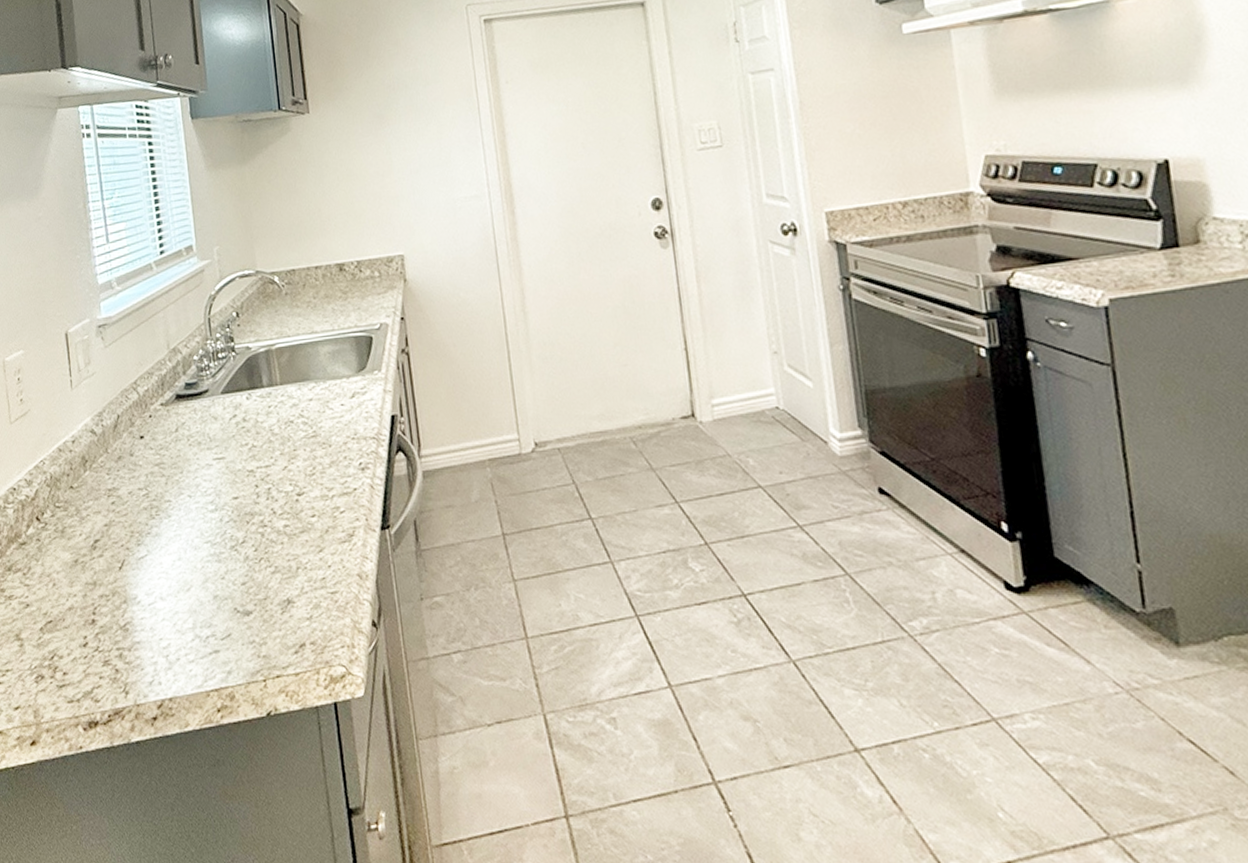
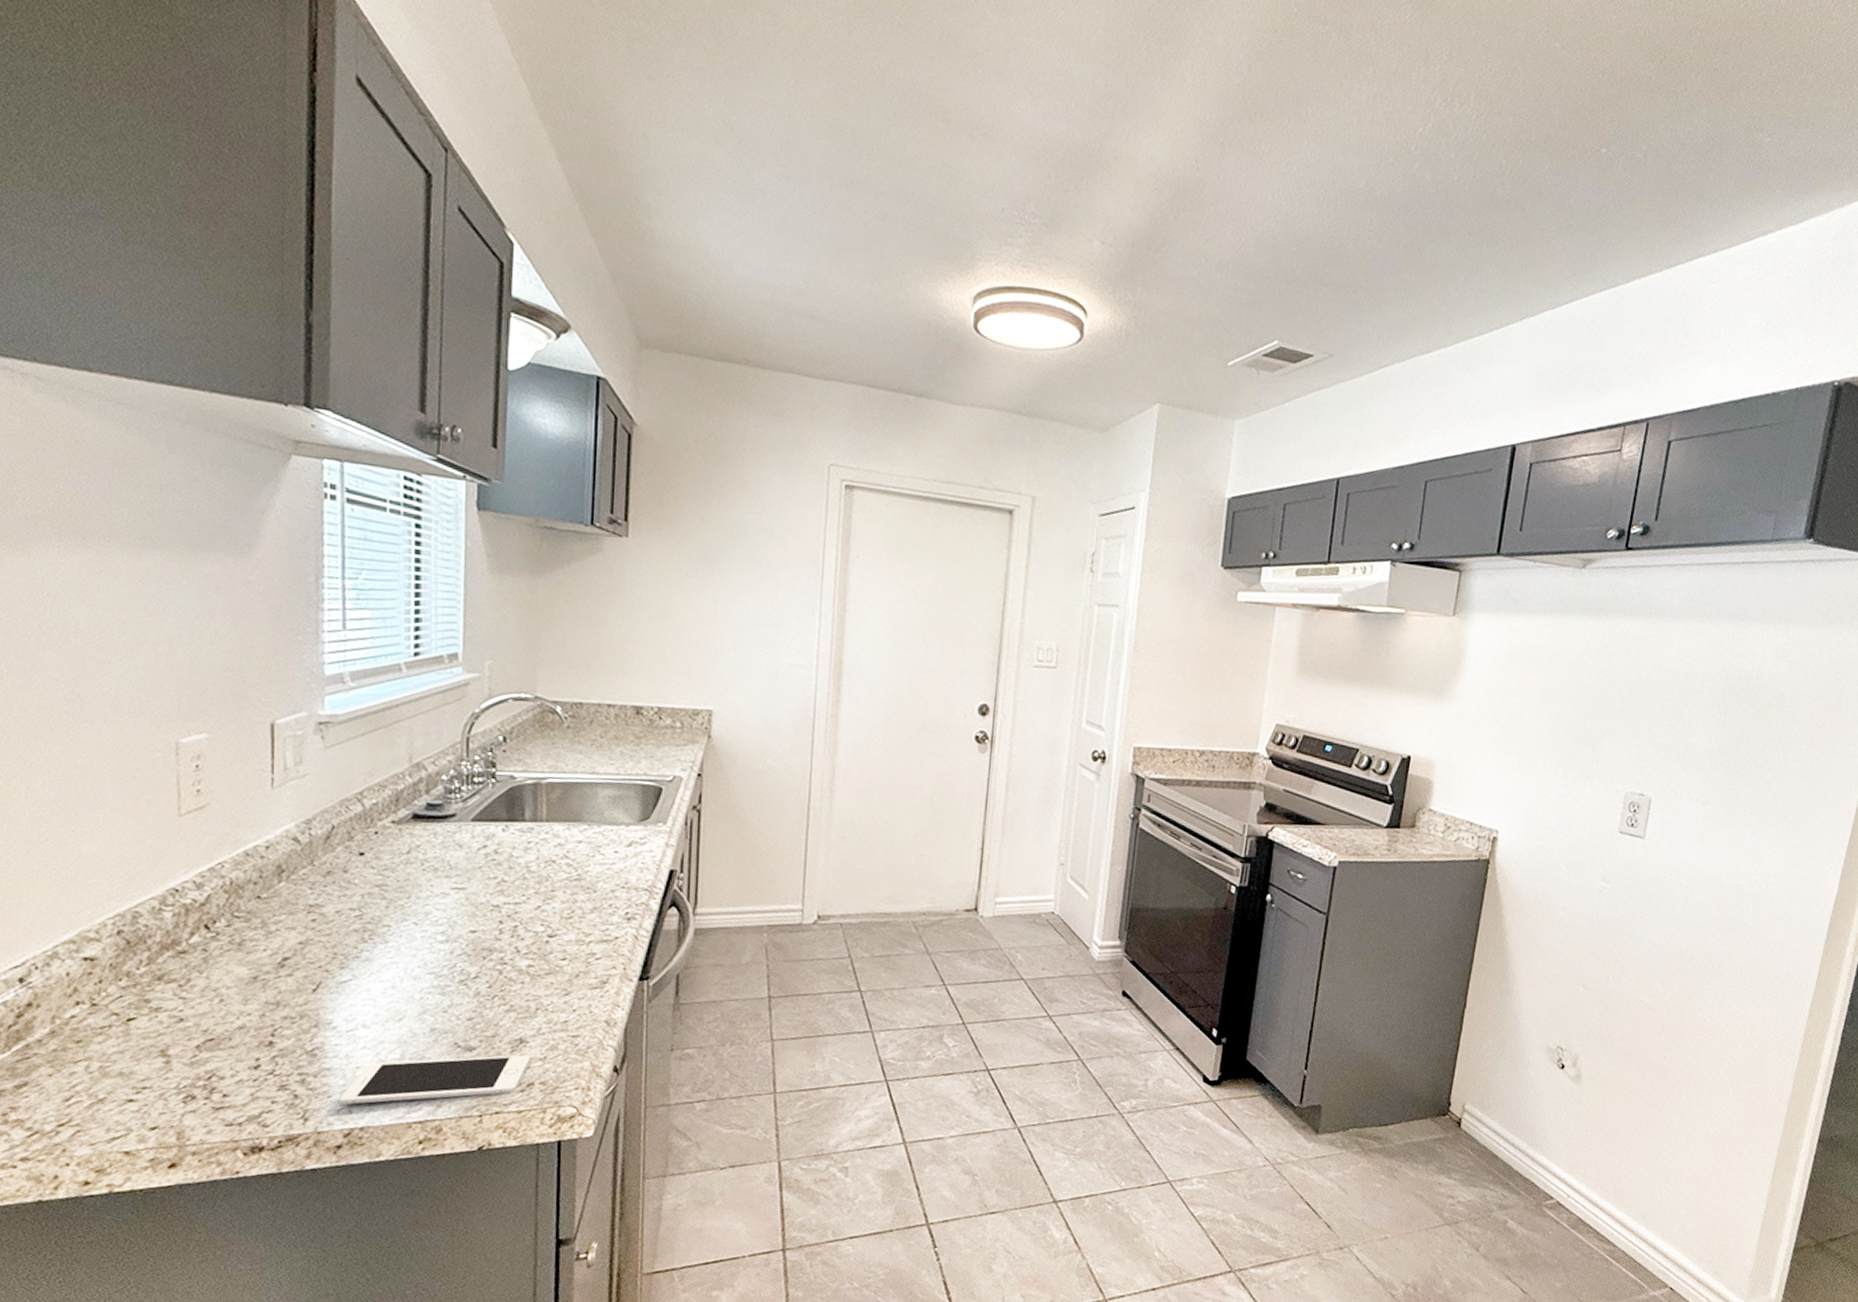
cell phone: none [150,615,299,677] -> present [339,1054,531,1105]

